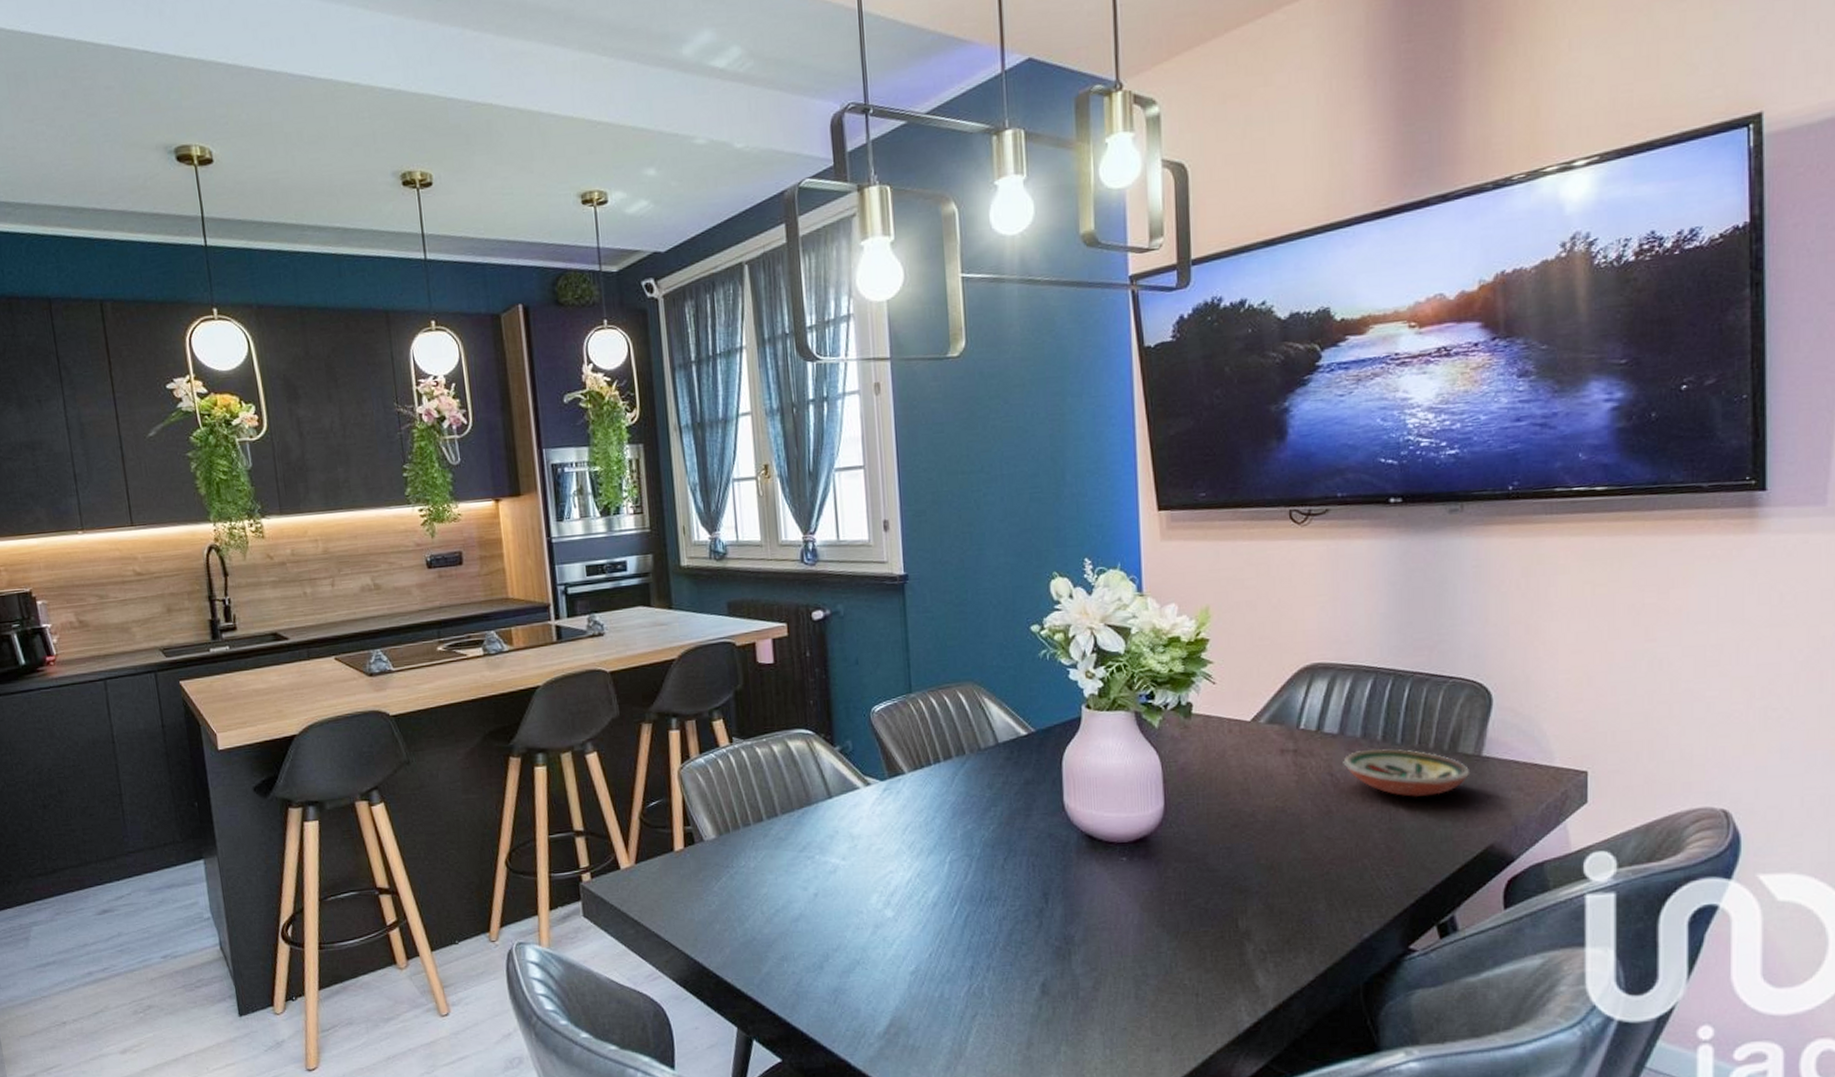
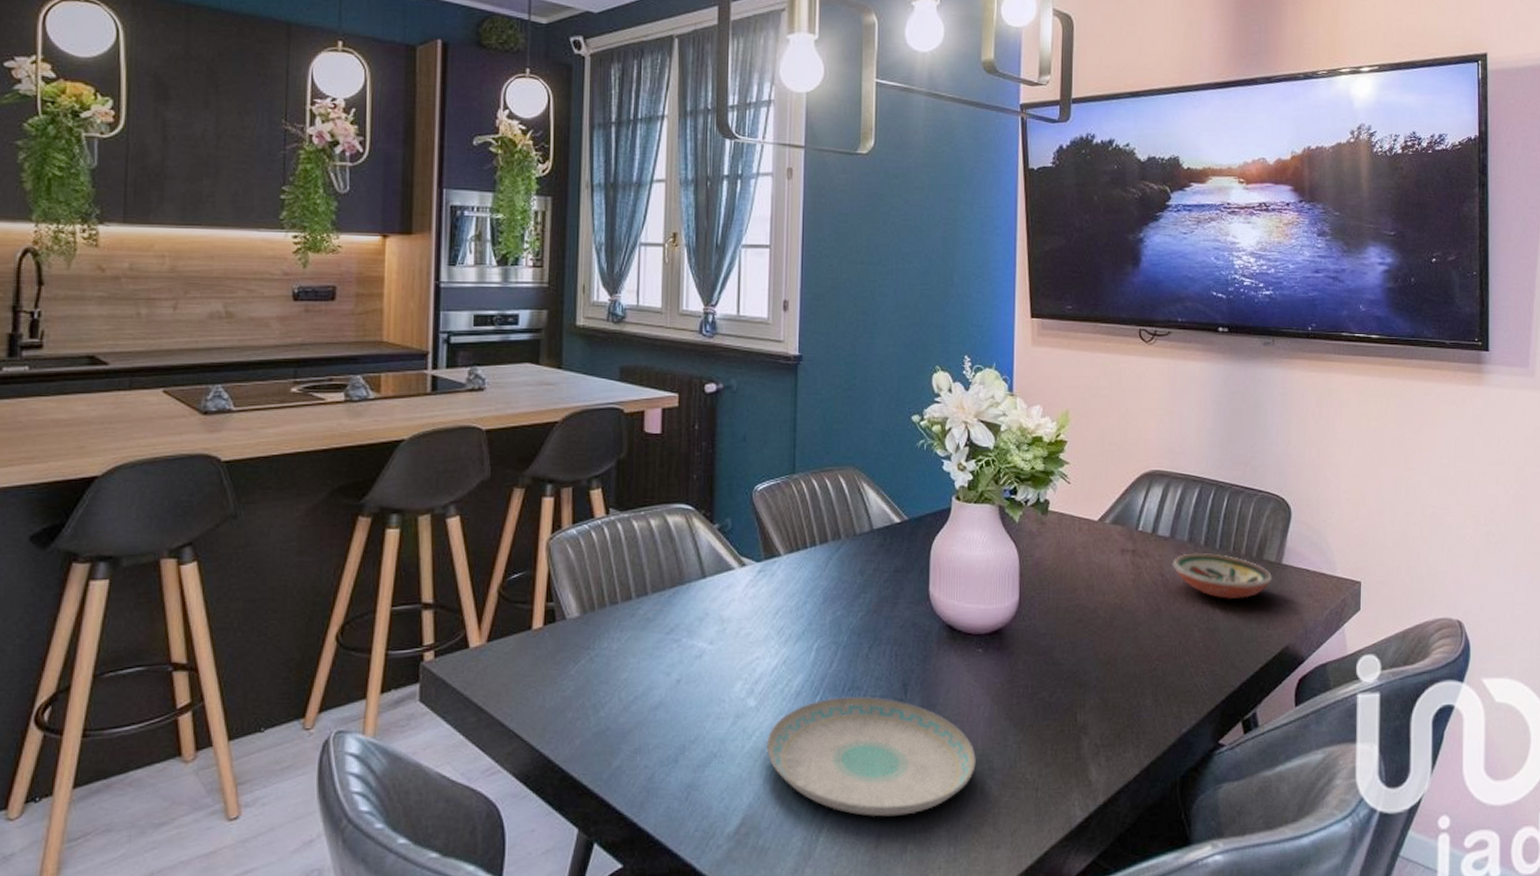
plate: none [907,906,1128,1020] -> present [766,696,976,817]

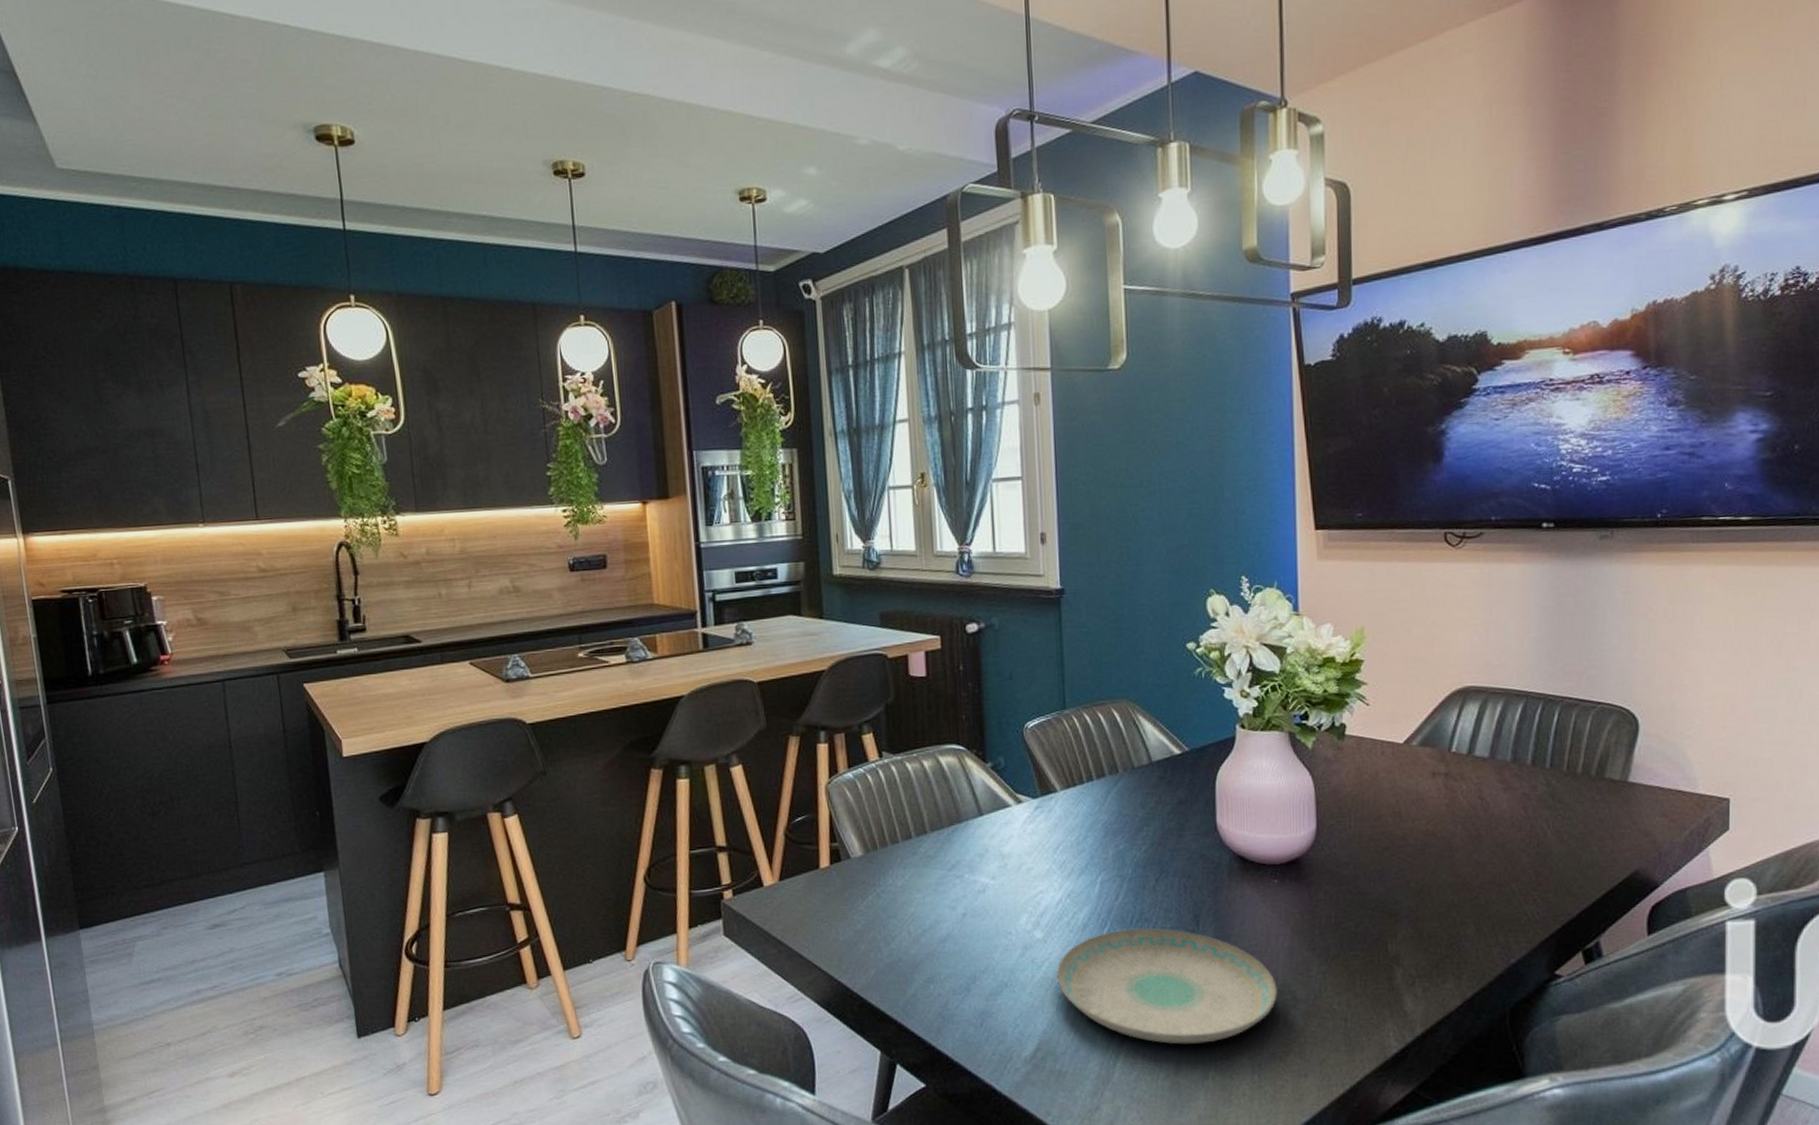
decorative bowl: present [1172,552,1273,600] -> none [1493,773,1617,823]

